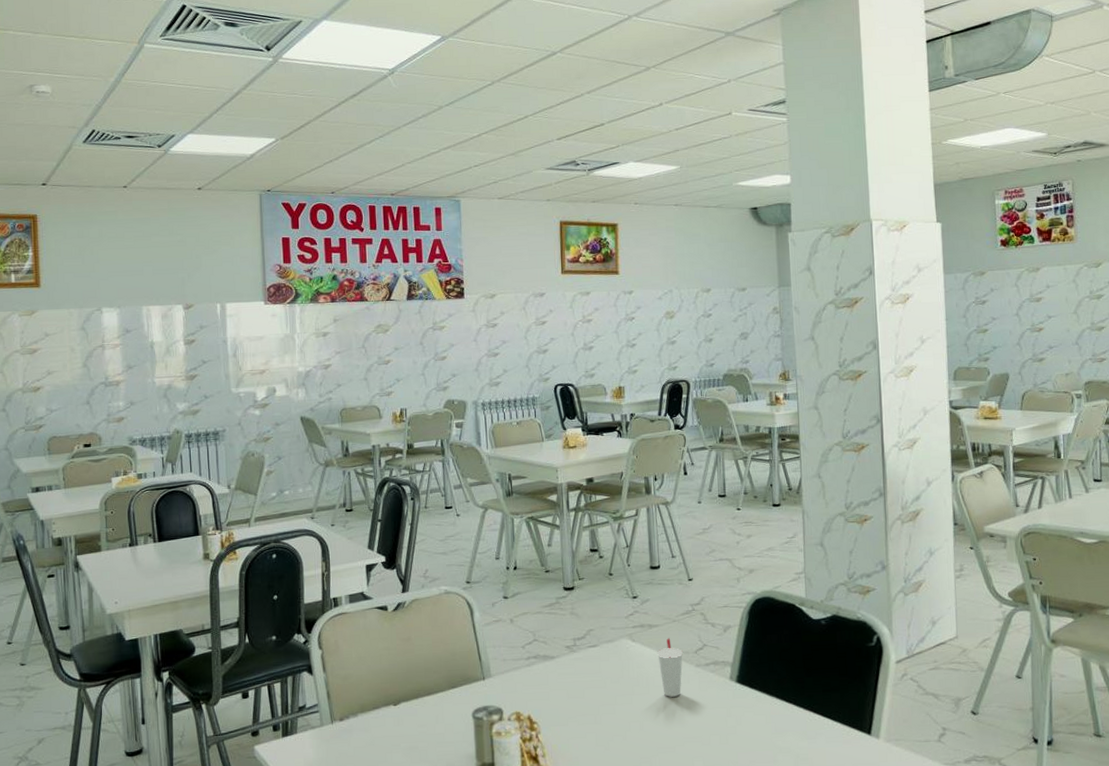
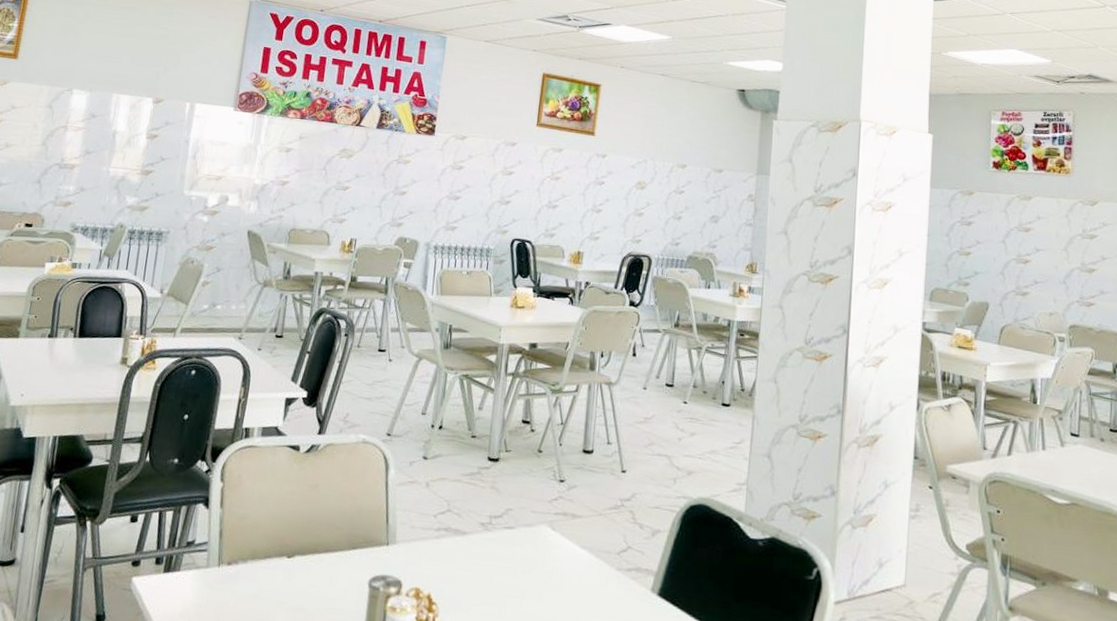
cup: present [657,638,683,697] -> none [577,532,605,601]

